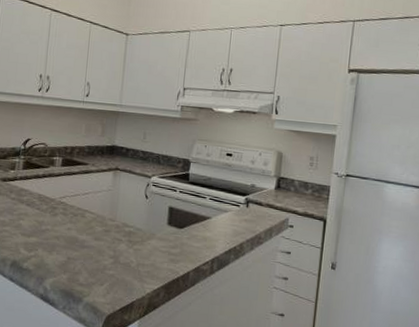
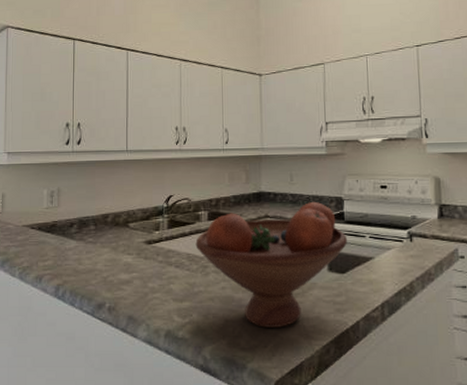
fruit bowl: none [47,160,189,270] -> present [195,201,347,328]

